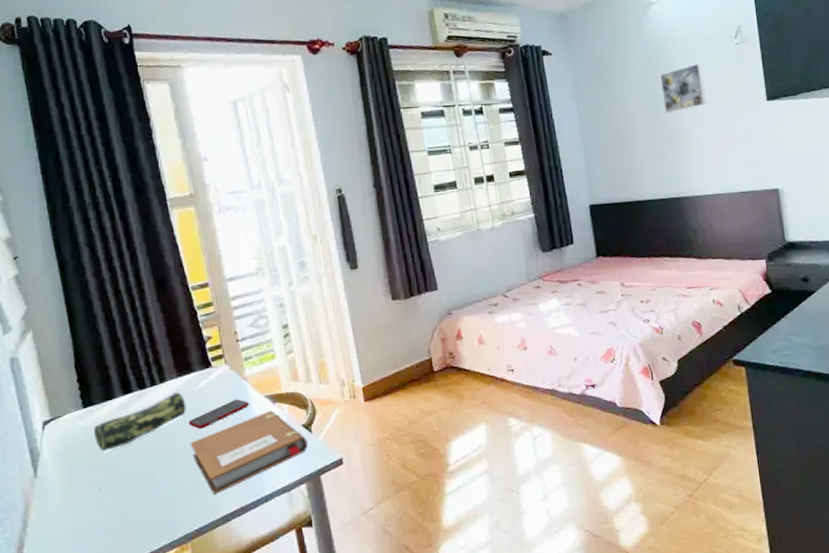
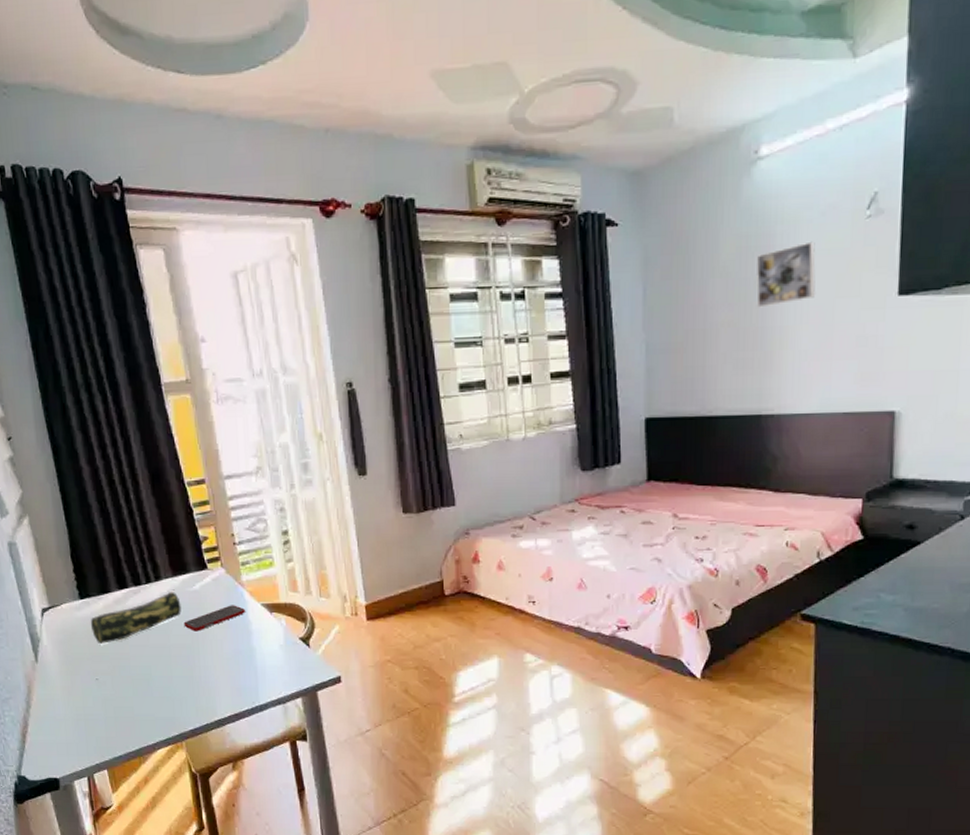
notebook: present [190,410,308,494] -> none [185,619,305,698]

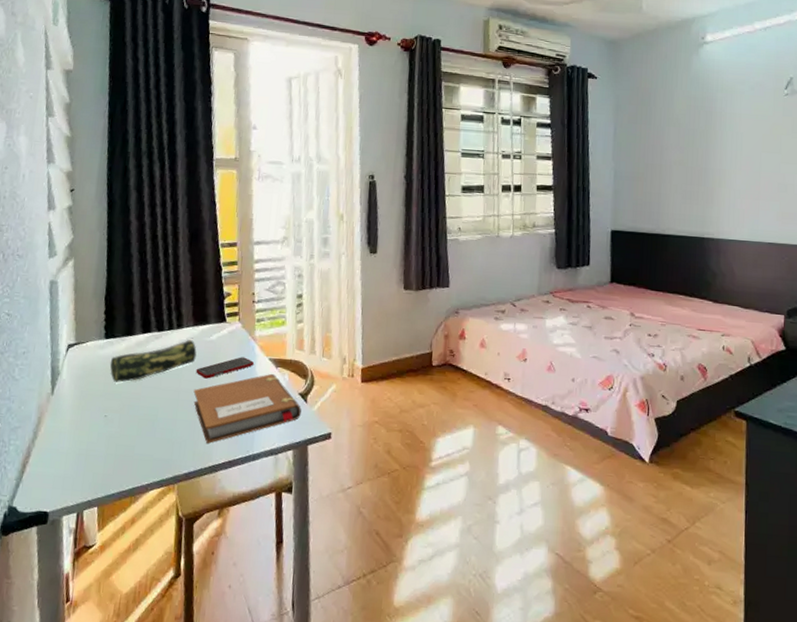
notebook: none [185,619,305,698] -> present [193,373,301,443]
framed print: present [756,241,816,308] -> none [701,107,747,153]

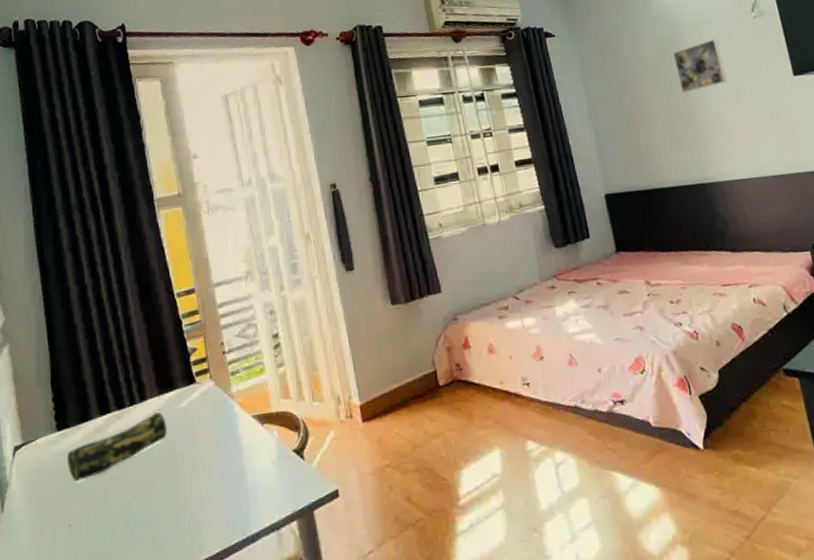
notebook: present [193,373,301,443] -> none [170,432,300,533]
cell phone: present [196,357,255,379] -> none [169,419,236,455]
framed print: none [701,107,747,153] -> present [672,38,728,94]

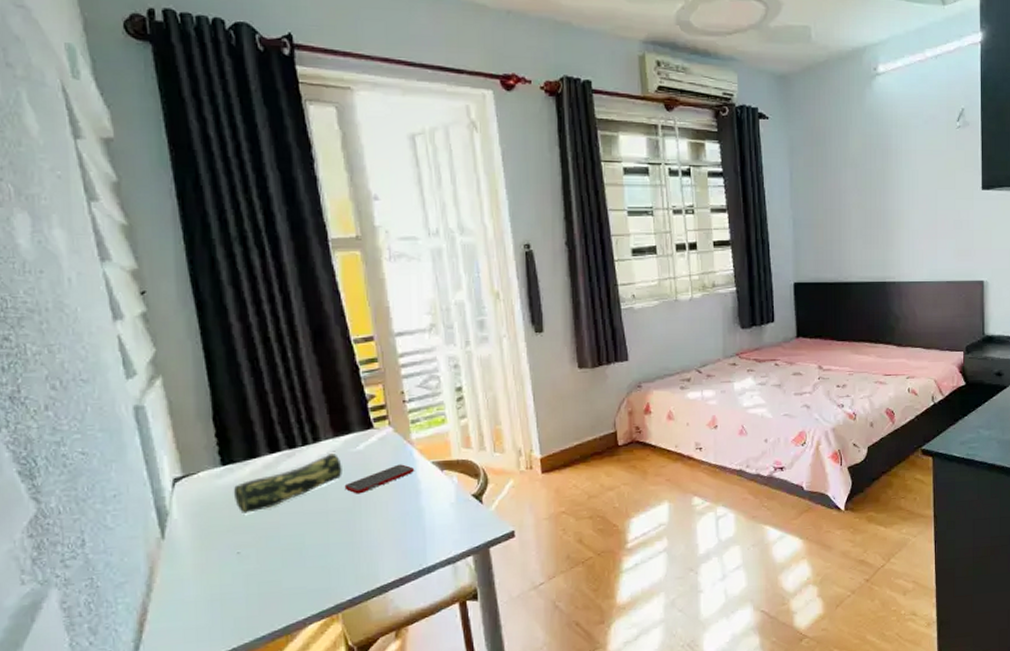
cell phone: none [169,419,236,455] -> present [344,464,415,494]
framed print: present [672,38,728,94] -> none [877,143,923,194]

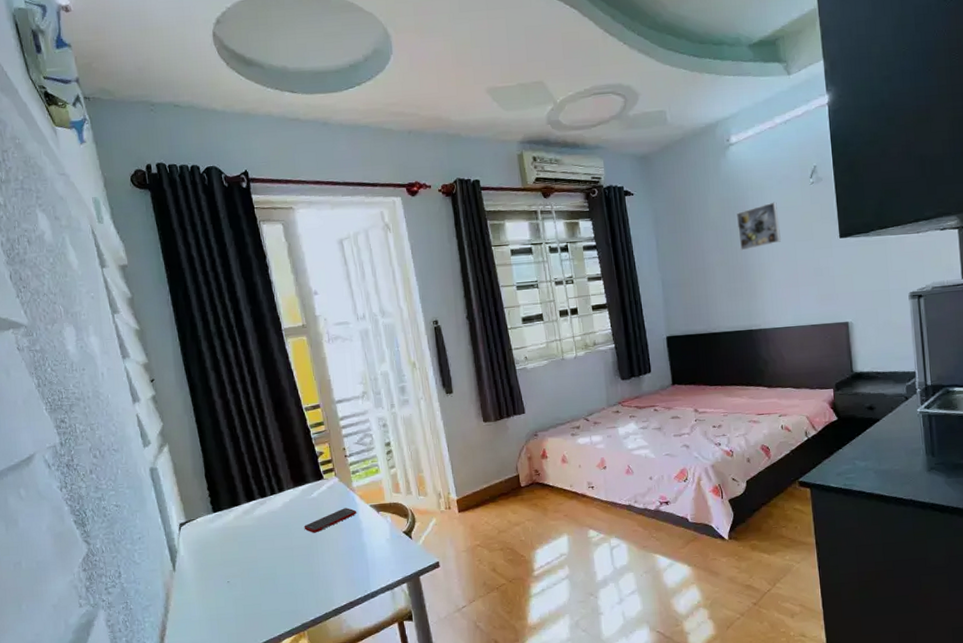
pencil case: present [233,451,342,513] -> none [222,498,302,550]
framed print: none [877,143,923,194] -> present [736,202,782,251]

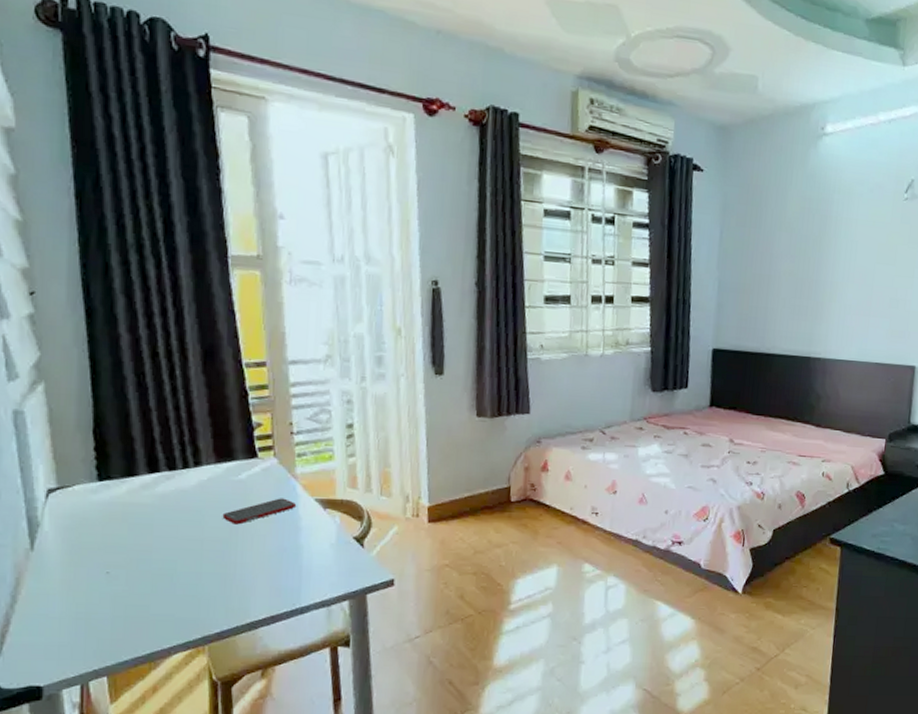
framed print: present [736,202,782,251] -> none [814,212,864,263]

